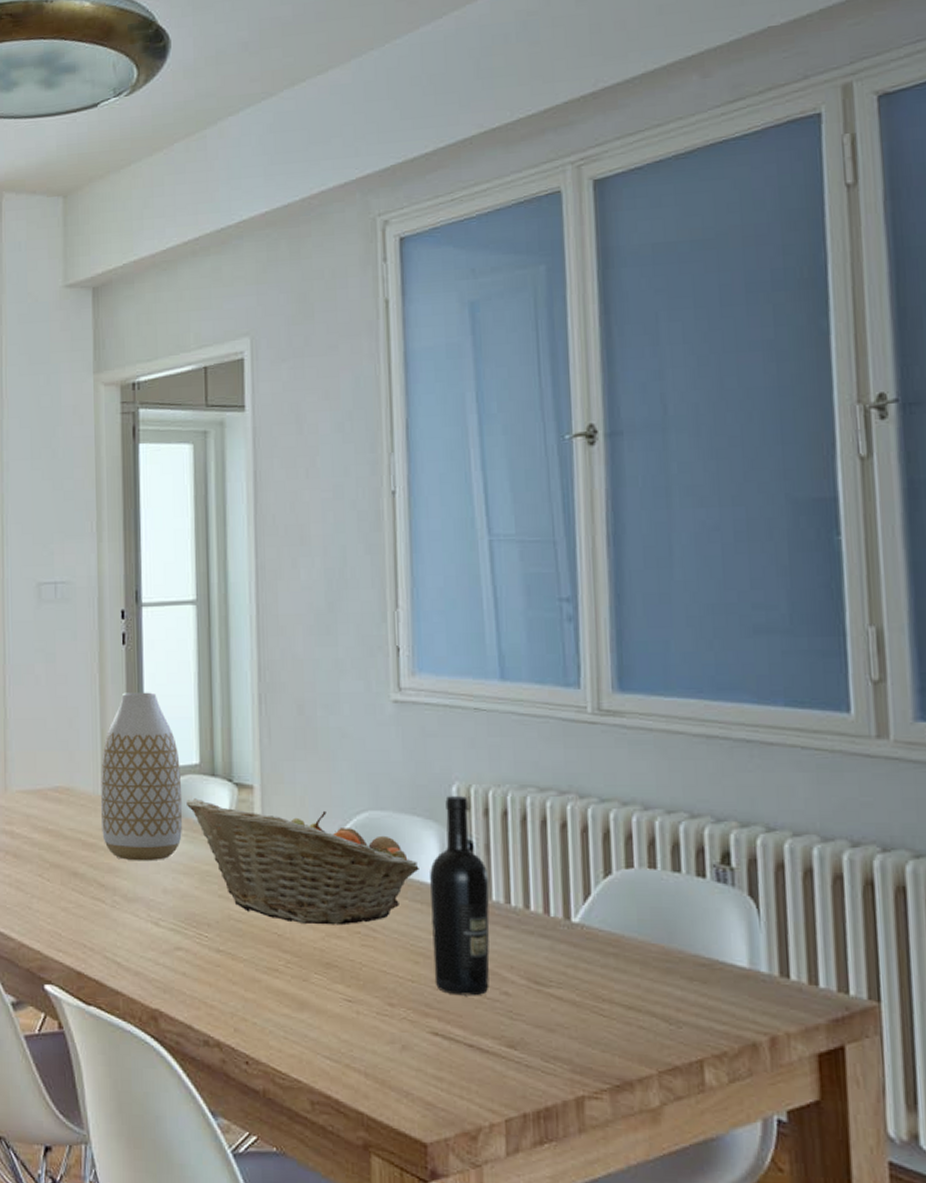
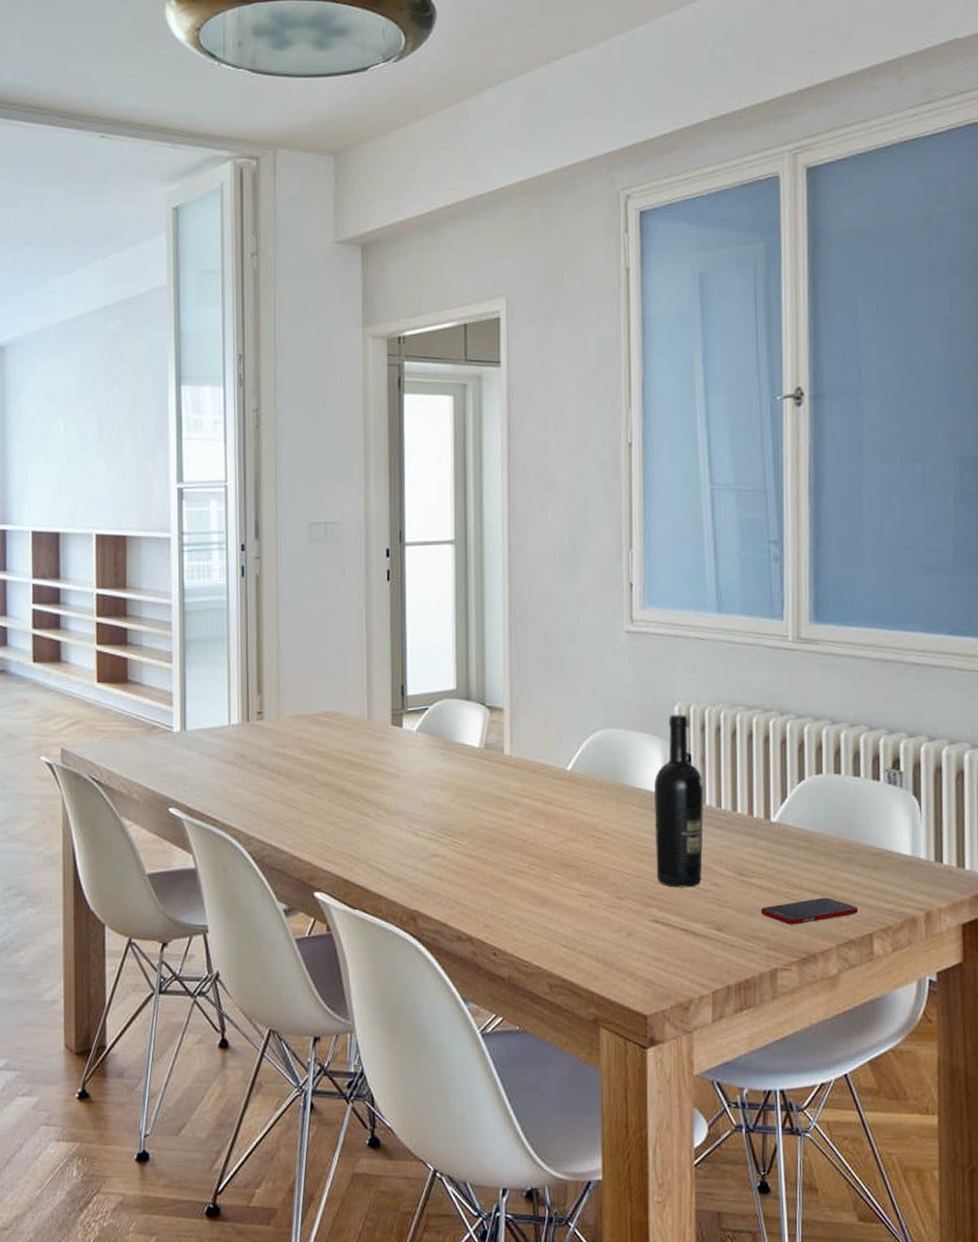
vase: present [100,692,183,861] -> none [366,624,441,778]
fruit basket: present [185,798,419,926] -> none [443,720,645,831]
cell phone: none [561,1014,685,1045] -> present [760,897,859,925]

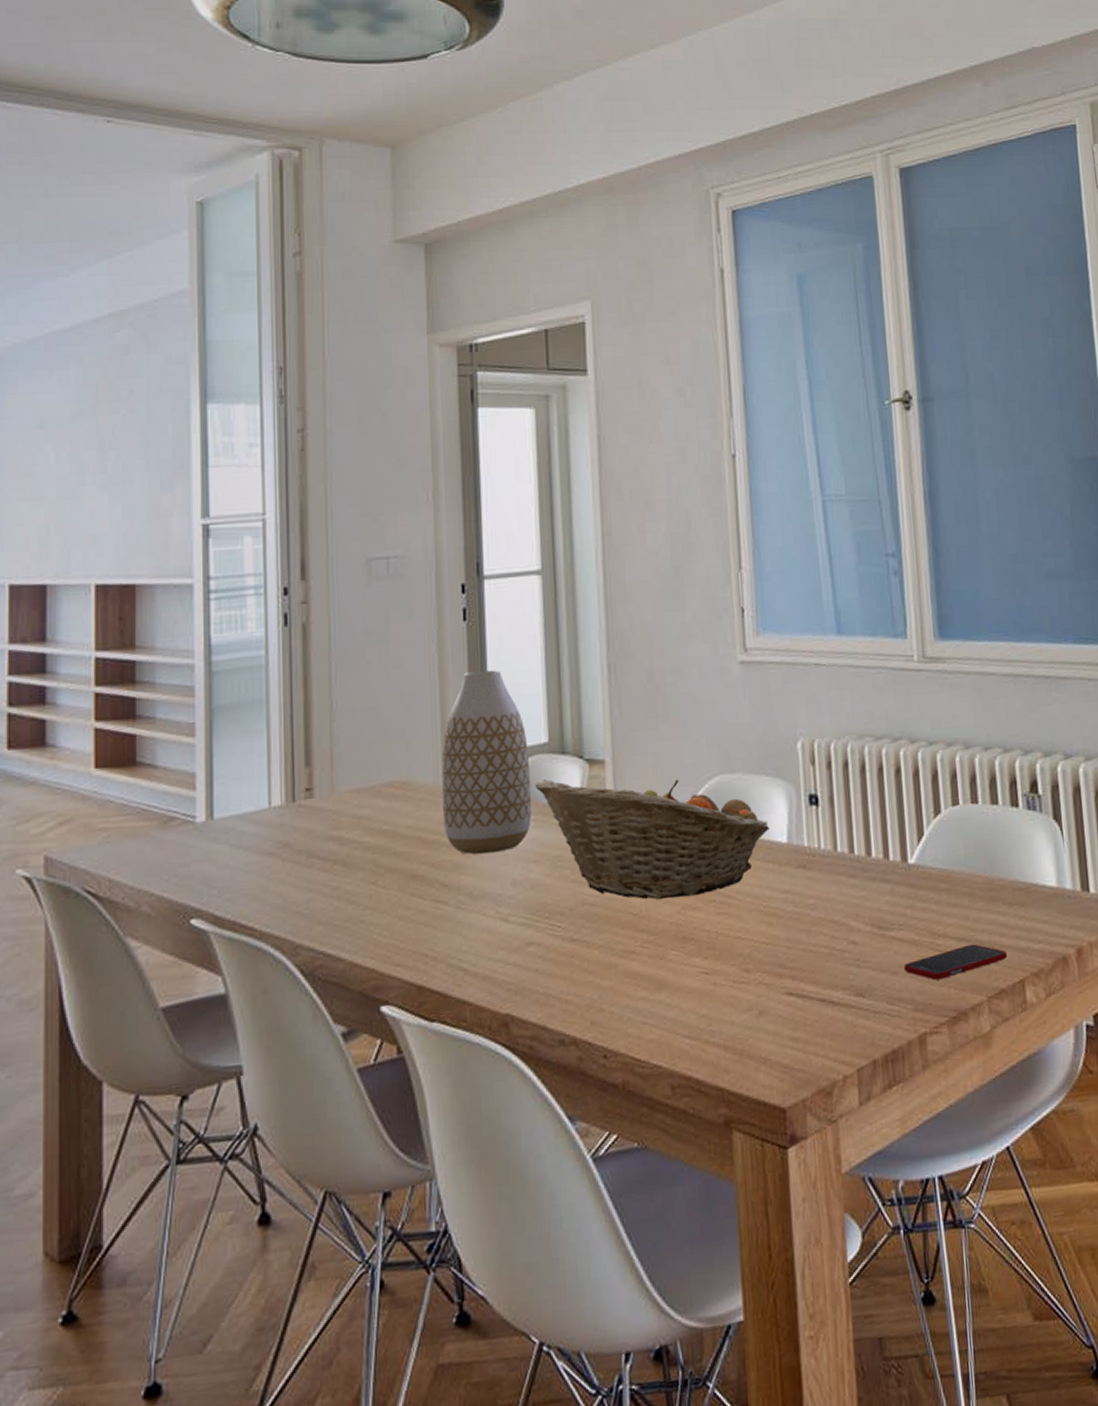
vase: none [366,624,441,778] -> present [441,670,532,855]
fruit basket: none [443,720,645,831] -> present [534,779,769,900]
wine bottle: present [654,715,704,888] -> none [779,751,838,952]

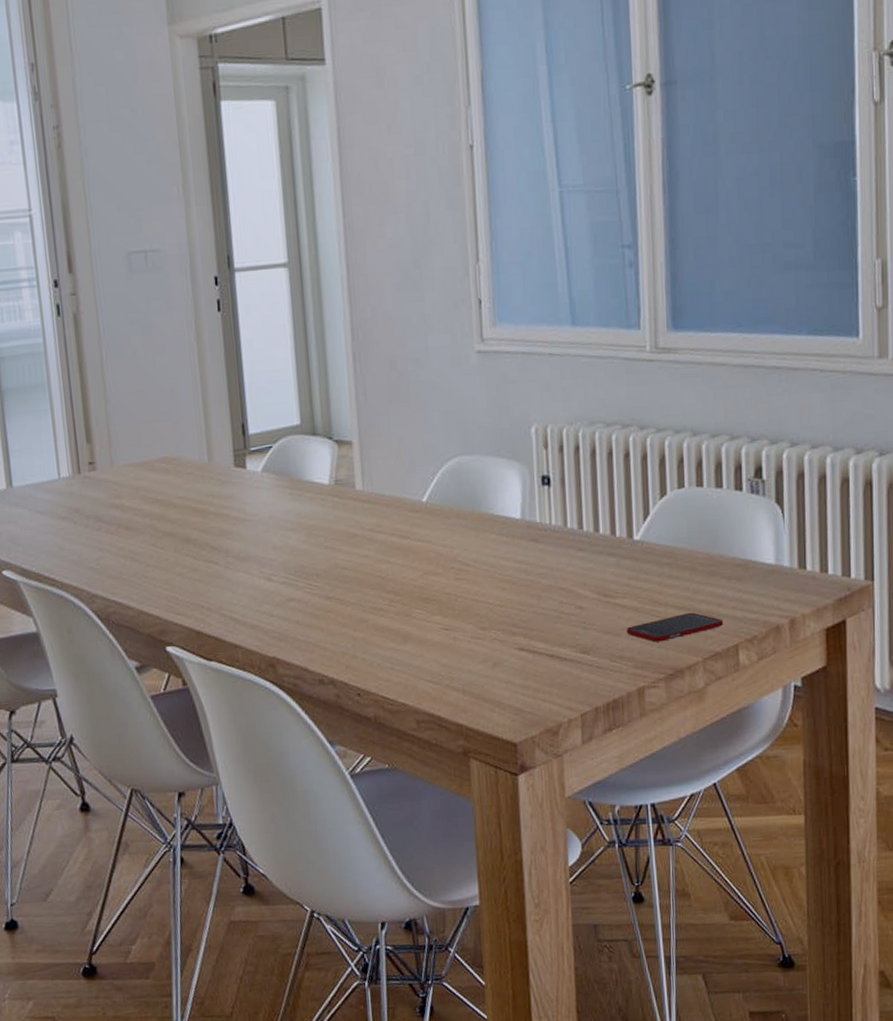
vase: present [441,670,532,855] -> none [205,357,288,523]
fruit basket: present [534,779,769,900] -> none [289,458,504,566]

